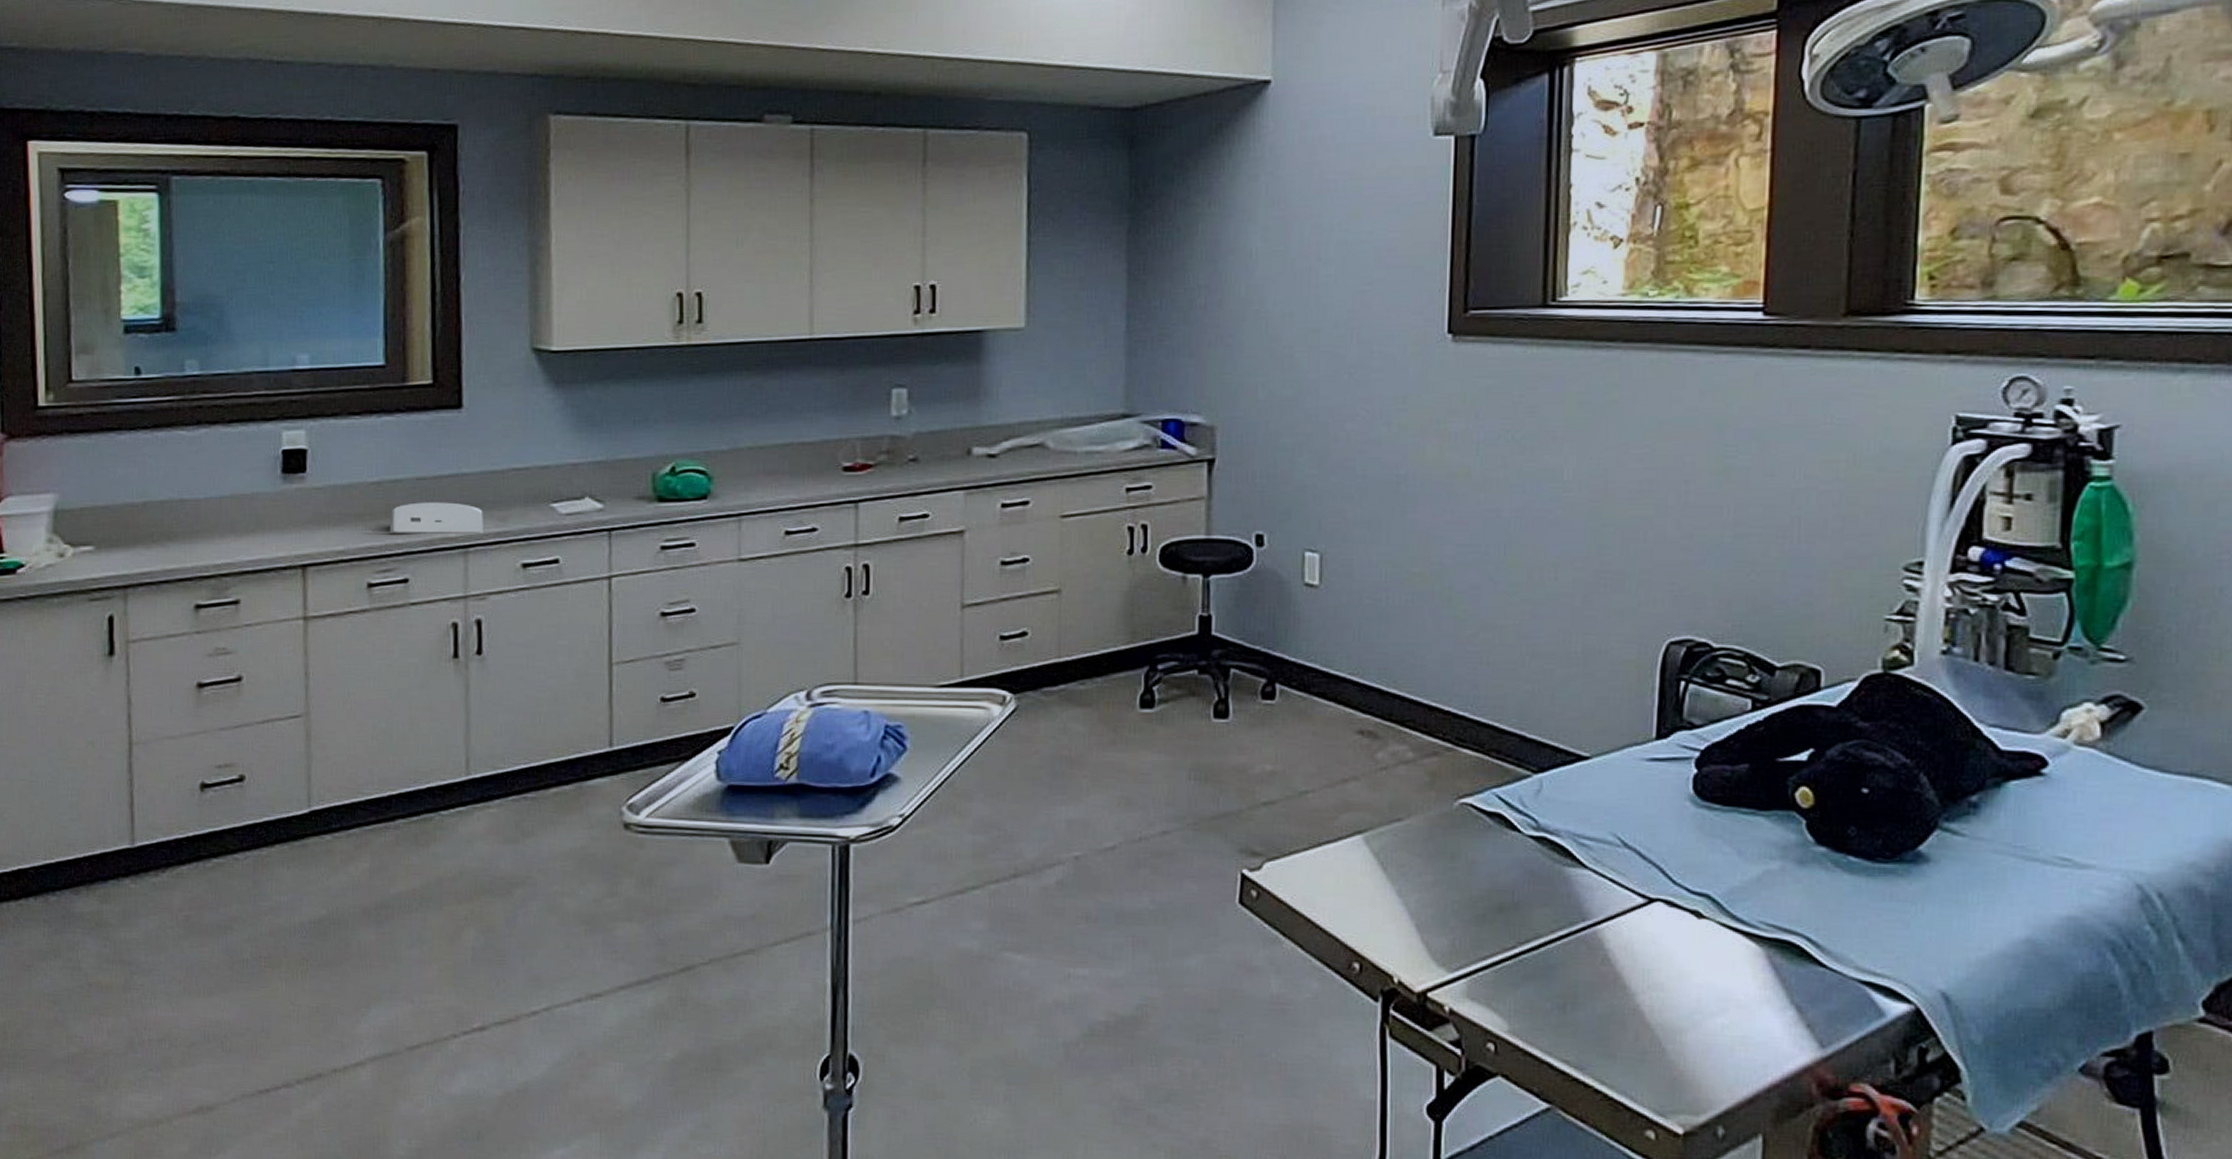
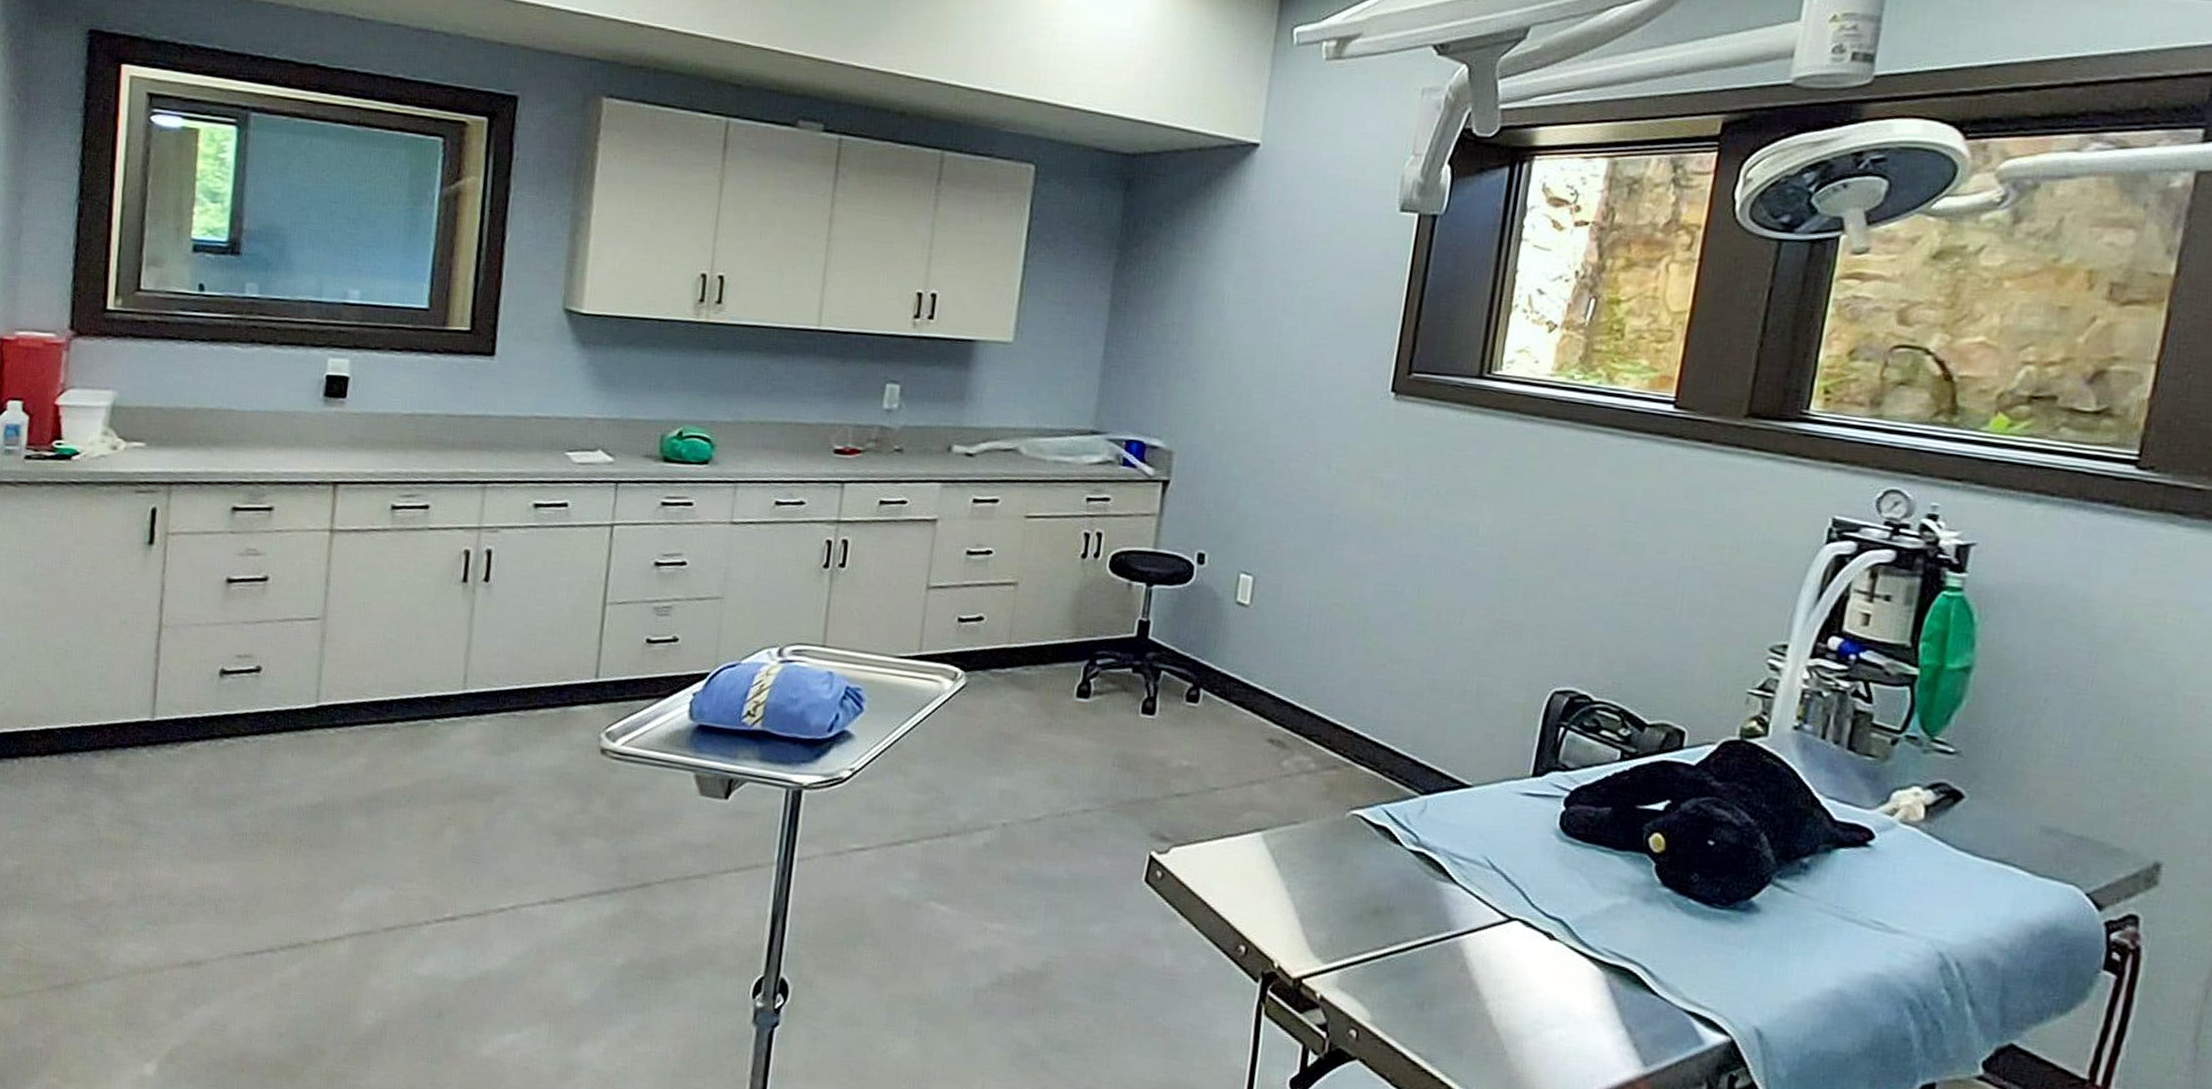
tissue dispenser: present [389,502,483,535] -> none [416,437,504,473]

